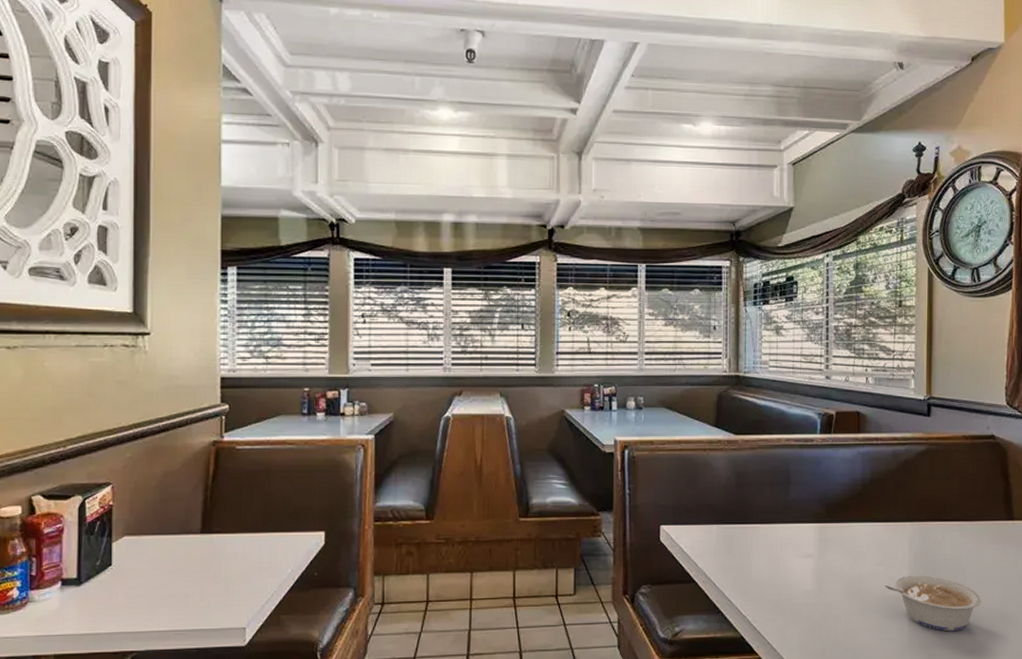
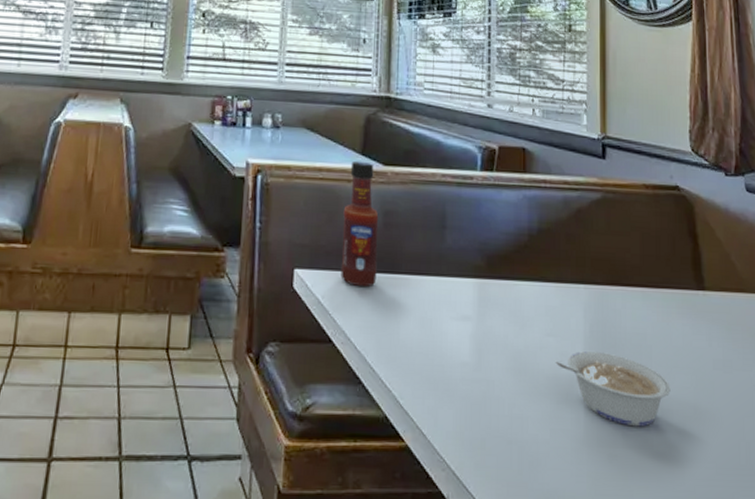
tabasco sauce: none [700,432,732,537] -> present [340,160,379,288]

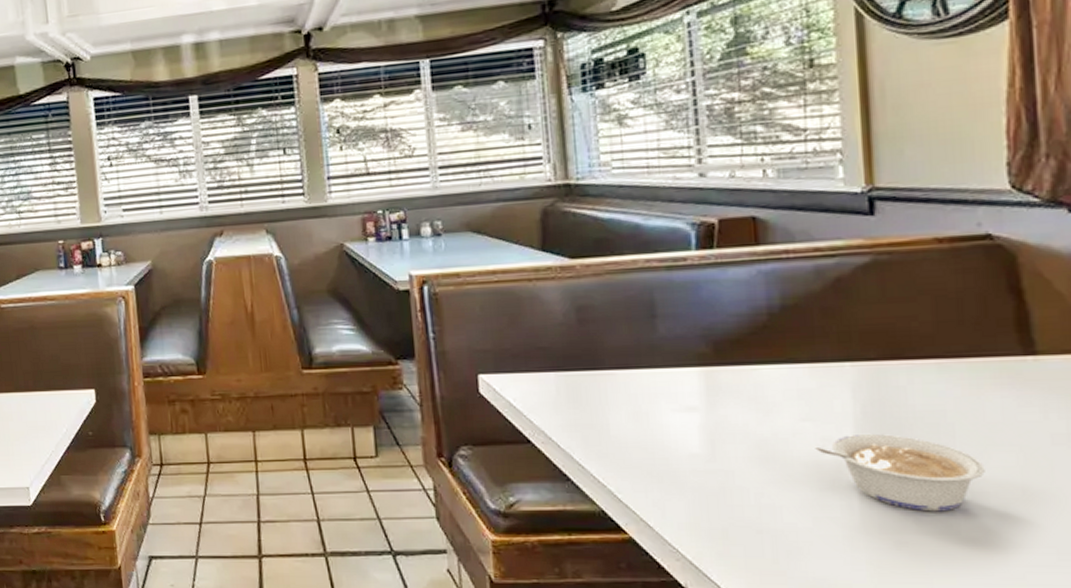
tabasco sauce: present [340,160,379,288] -> none [527,257,576,387]

